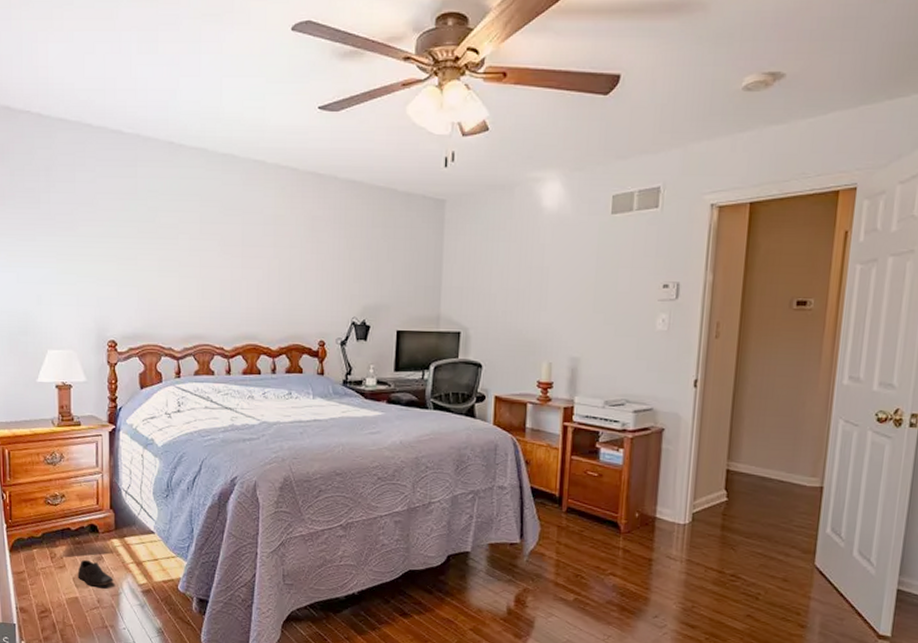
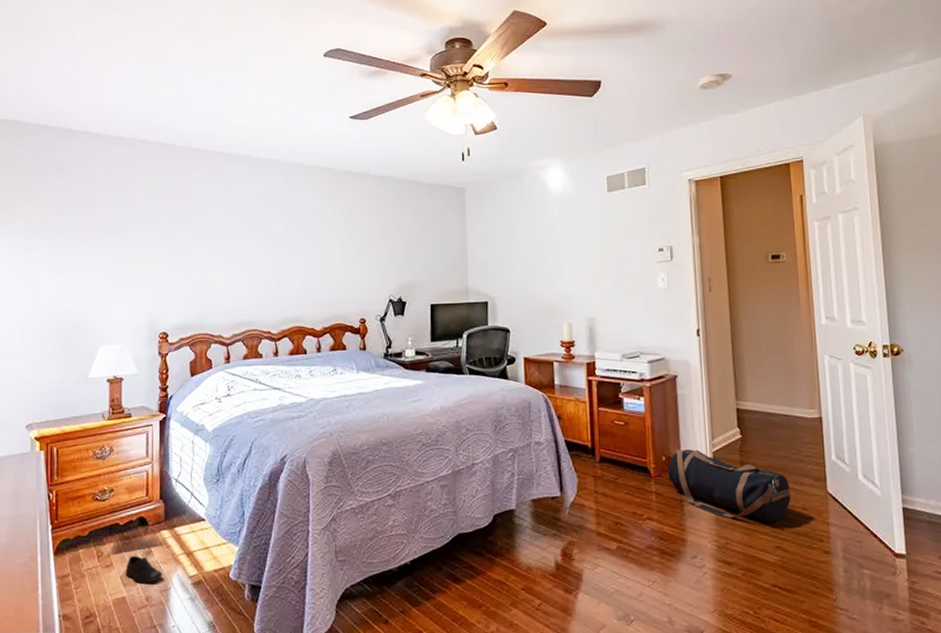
duffel bag: none [639,506,773,591] -> present [668,448,791,523]

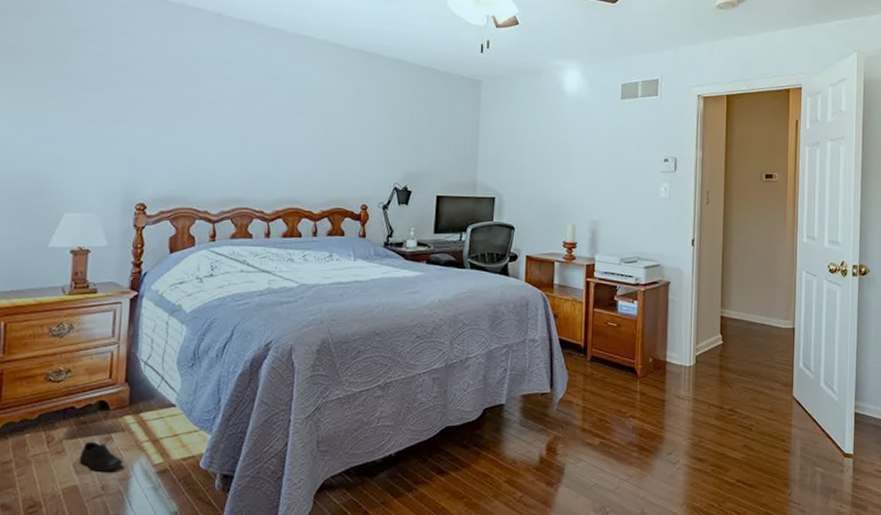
duffel bag: present [668,448,791,523] -> none [653,351,761,423]

